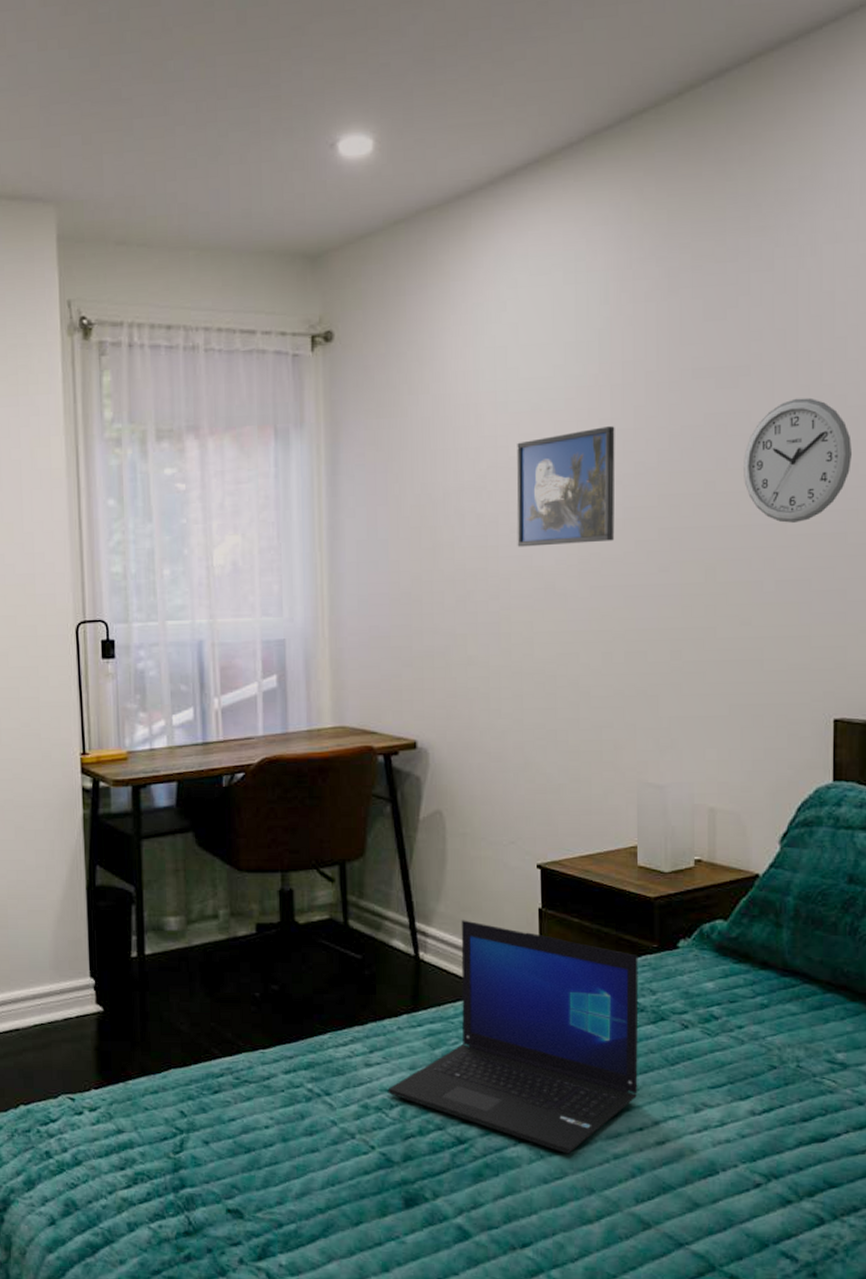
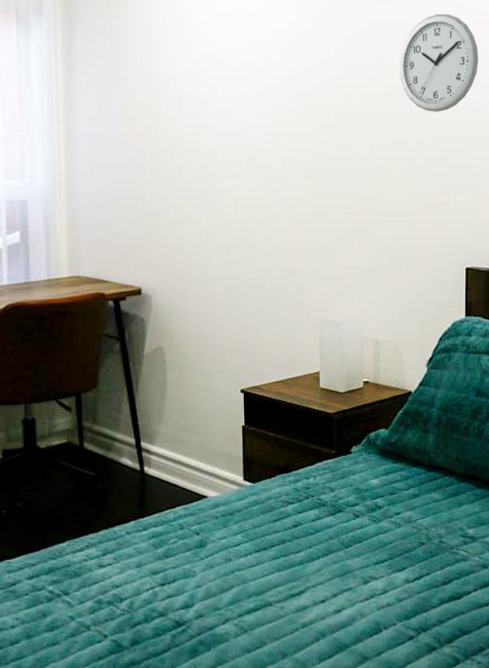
laptop: present [387,920,639,1154] -> none [118,438,321,627]
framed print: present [516,426,615,547] -> none [223,28,302,125]

